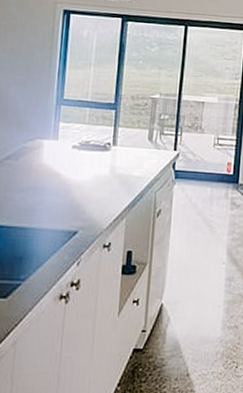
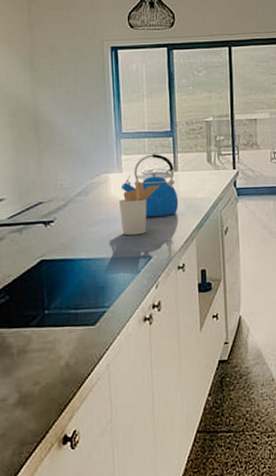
utensil holder: none [49,152,96,208] -> present [118,181,160,236]
kettle: none [55,125,114,191] -> present [122,154,179,217]

